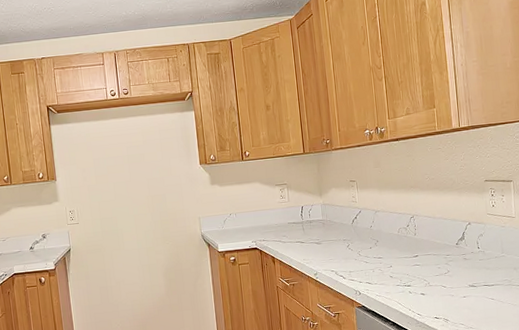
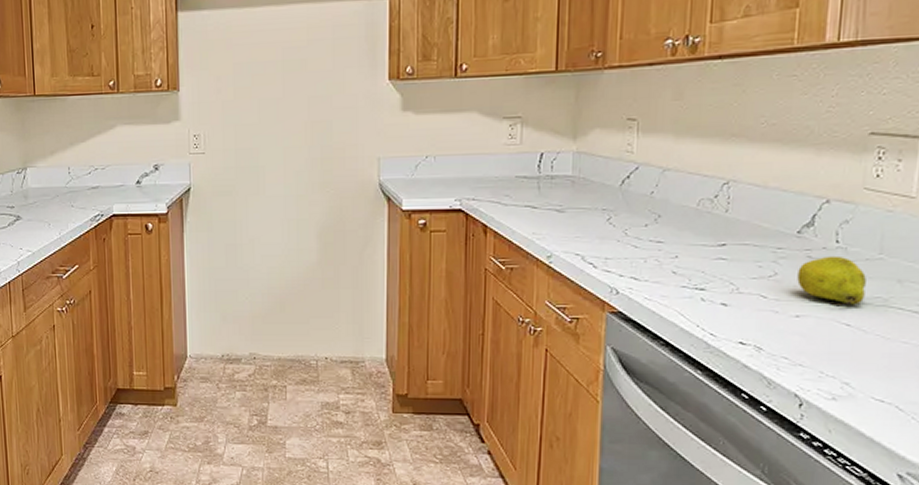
fruit: none [460,256,499,289] -> present [797,255,866,307]

